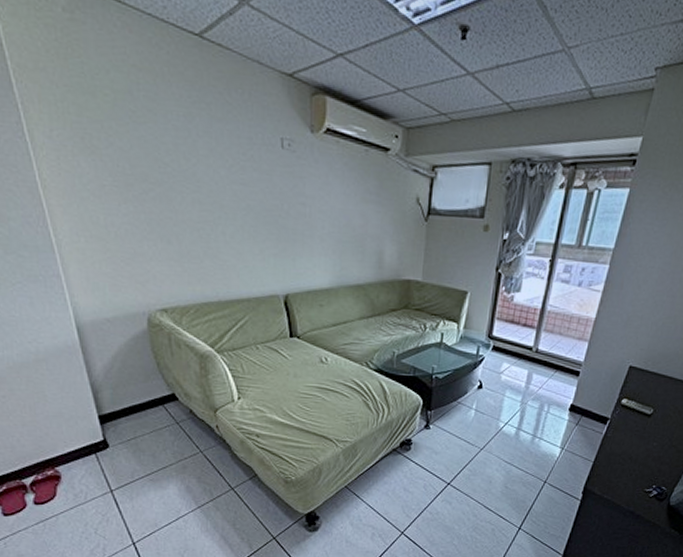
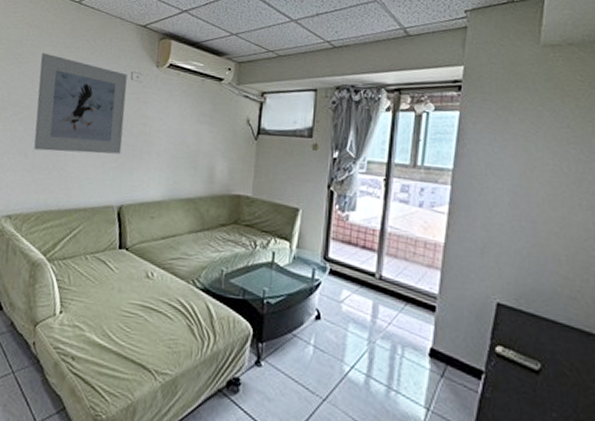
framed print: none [162,109,280,239] -> present [33,52,128,154]

